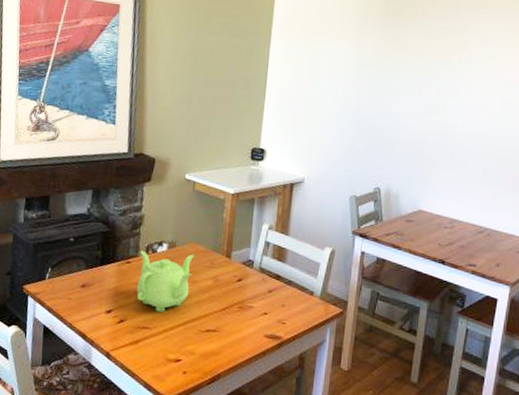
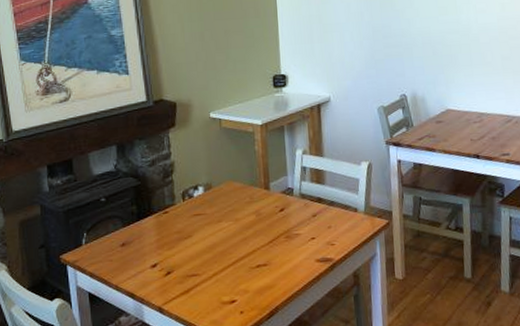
teapot: present [136,250,195,313] -> none [176,192,234,257]

